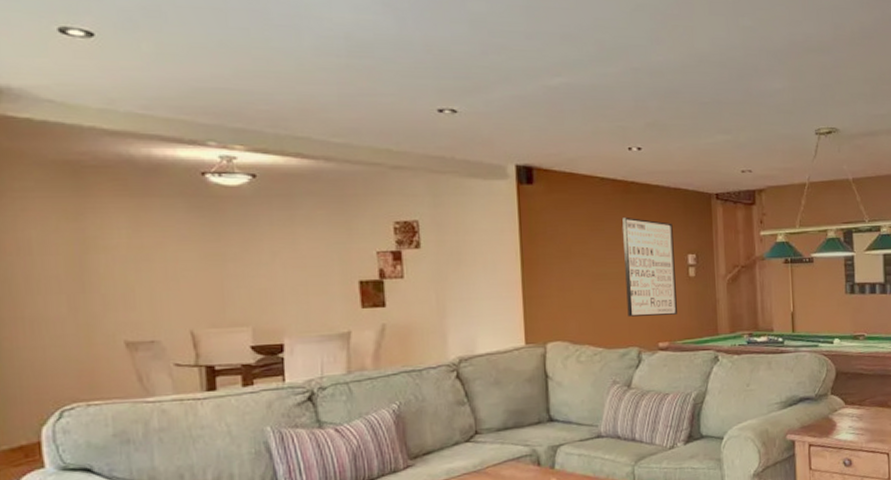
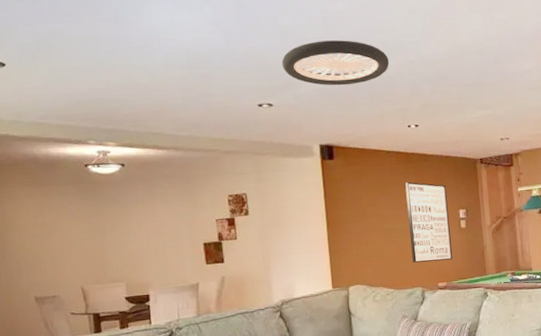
ceiling light: none [470,35,608,93] -> present [281,40,389,86]

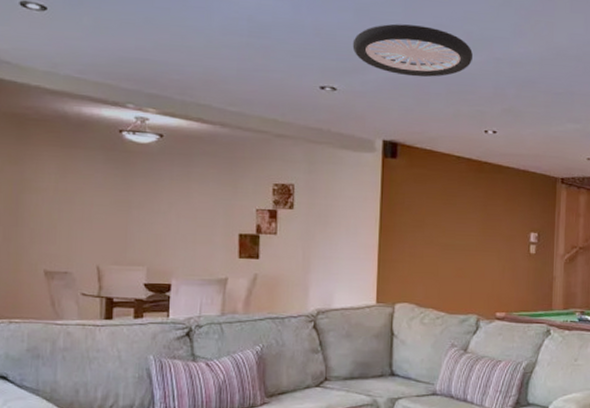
wall art: present [405,182,452,263] -> none [470,195,519,288]

